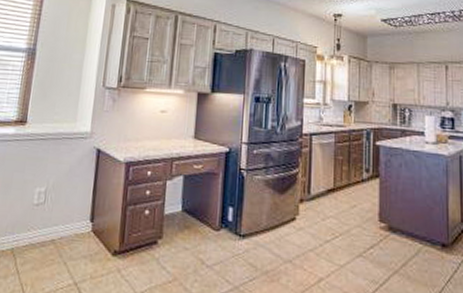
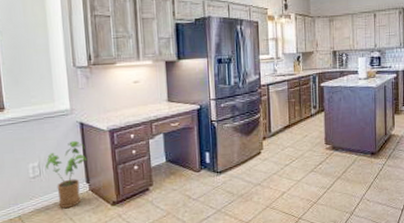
house plant: none [52,168,97,249] -> present [45,140,87,208]

